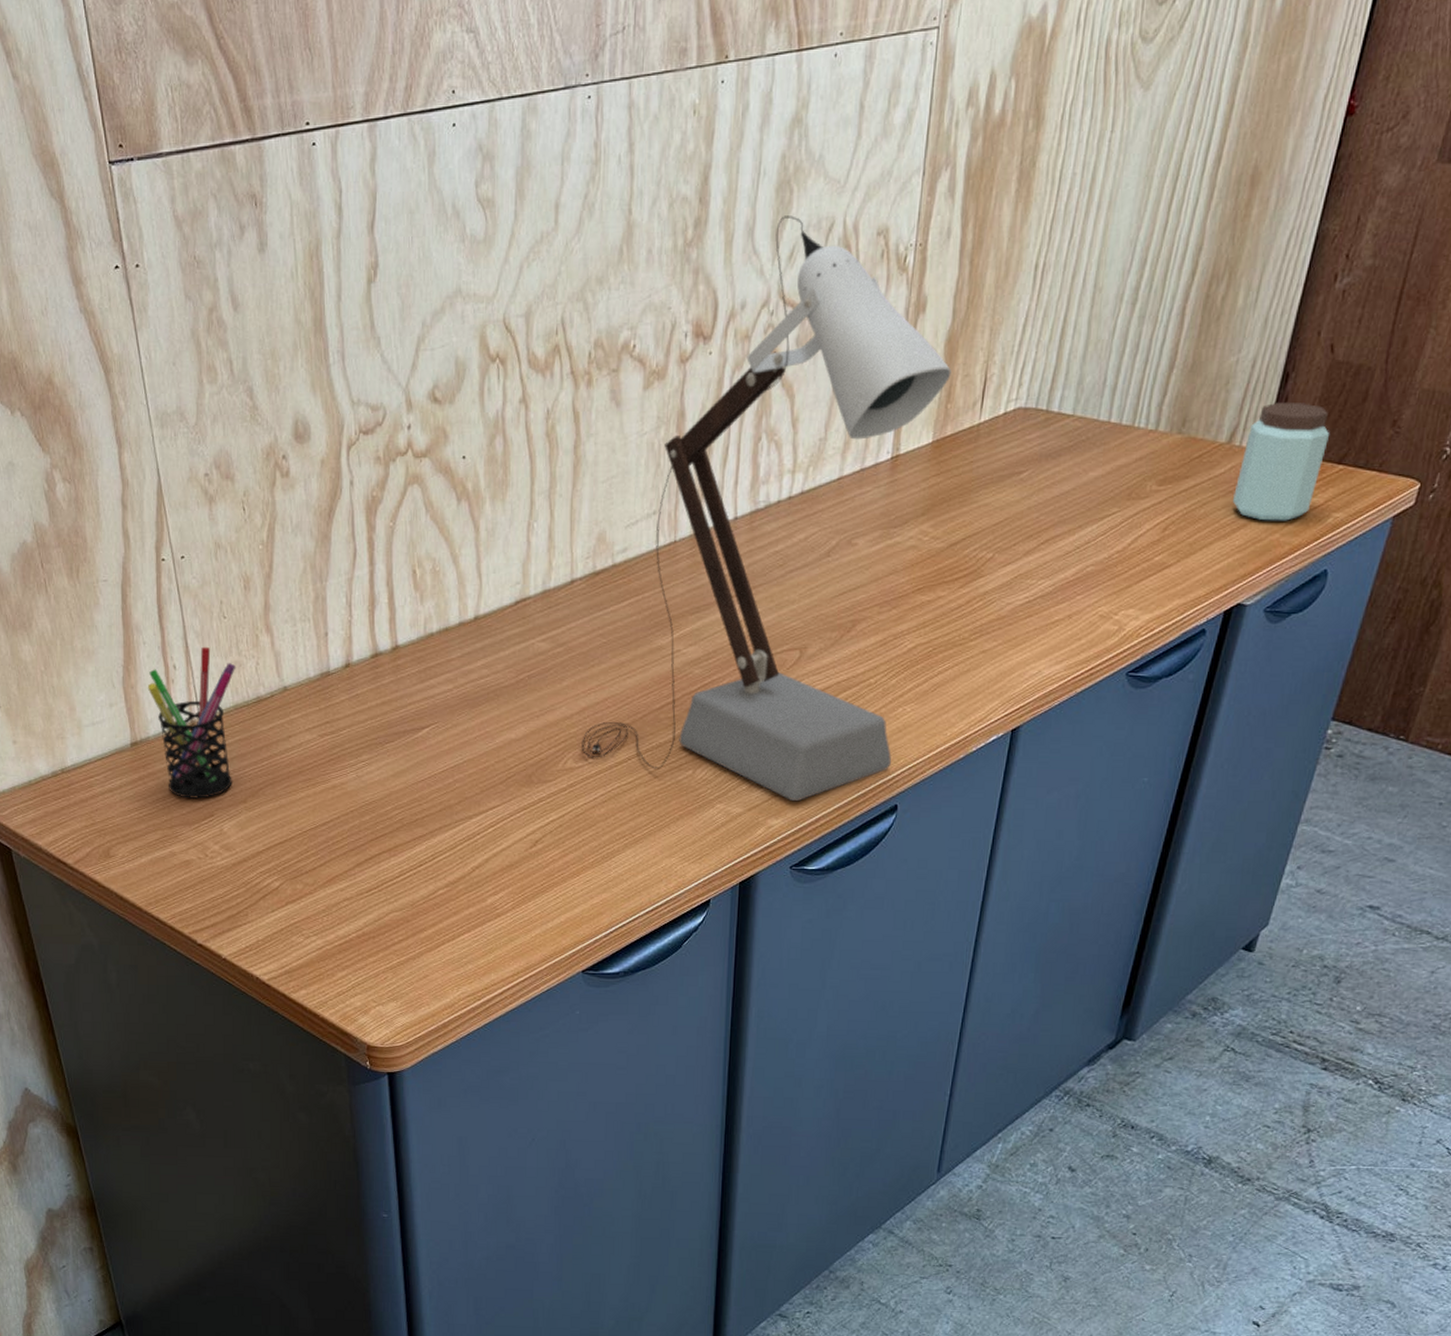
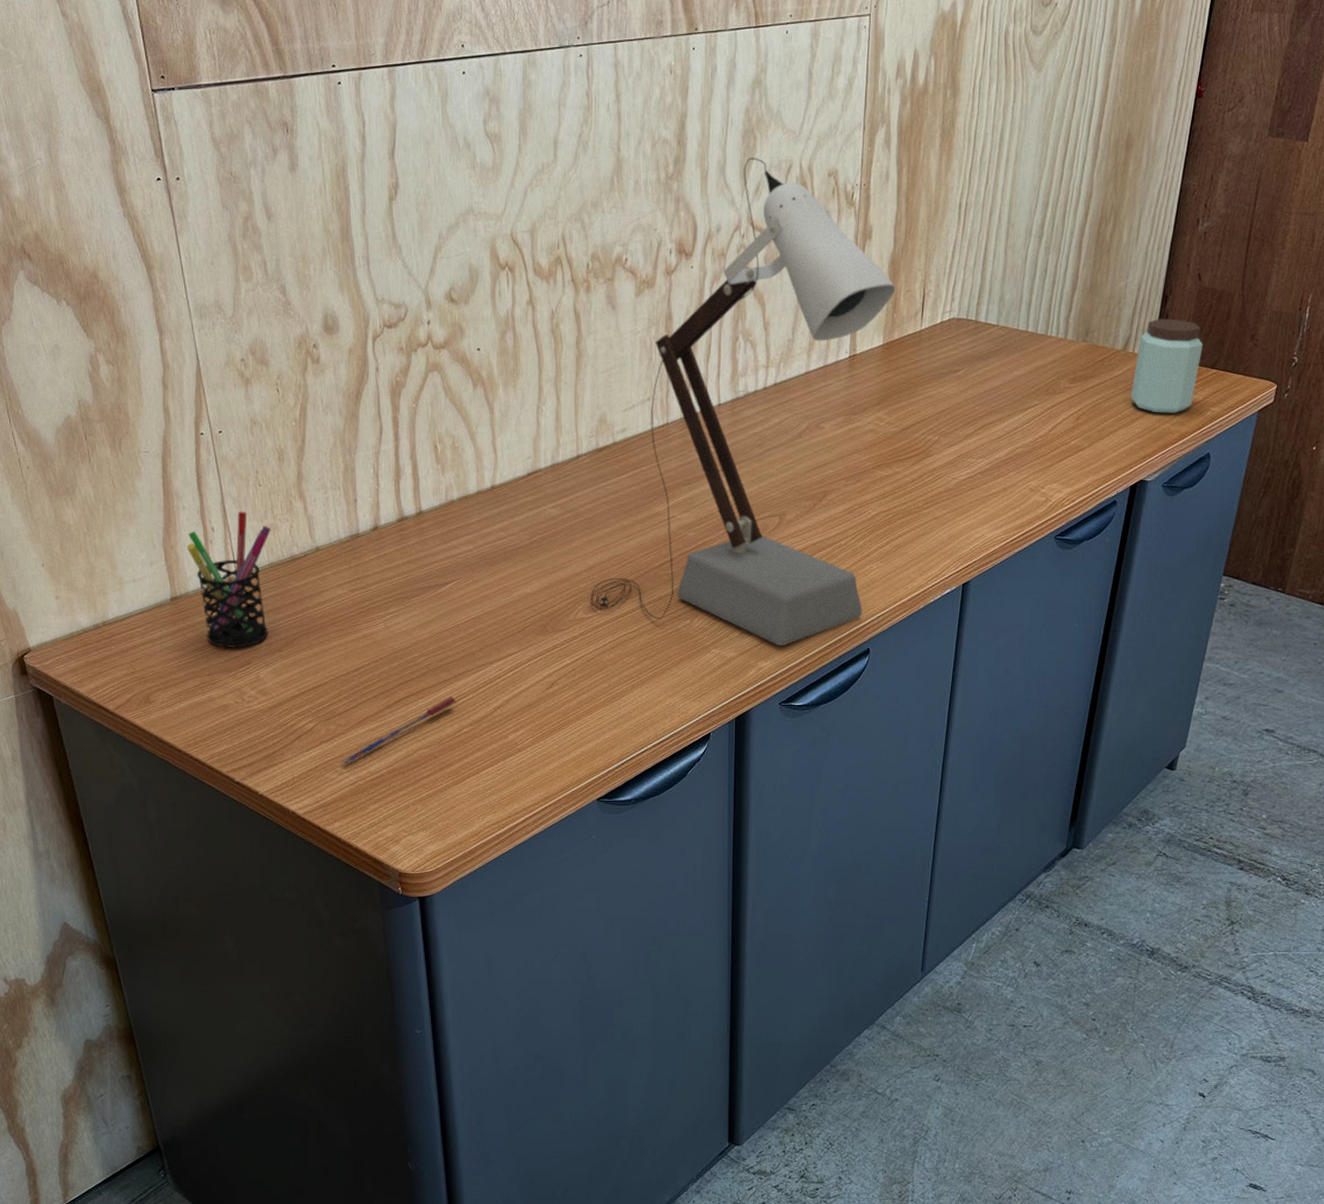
pen: none [306,854,431,928] -> present [339,696,456,765]

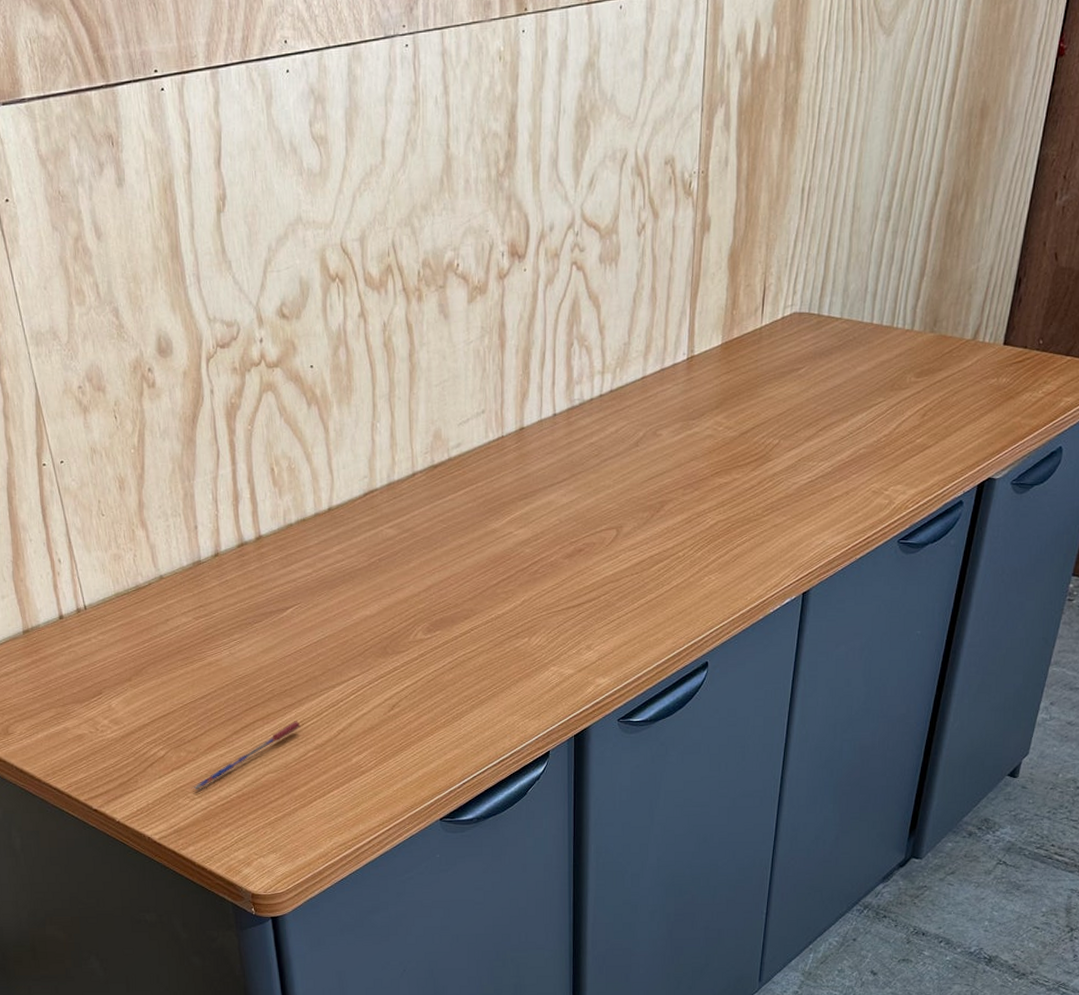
pen holder: present [186,511,271,648] -> none [35,541,118,679]
desk lamp: present [590,158,896,646] -> none [429,148,735,661]
peanut butter: present [1131,319,1204,413] -> none [980,304,1058,406]

